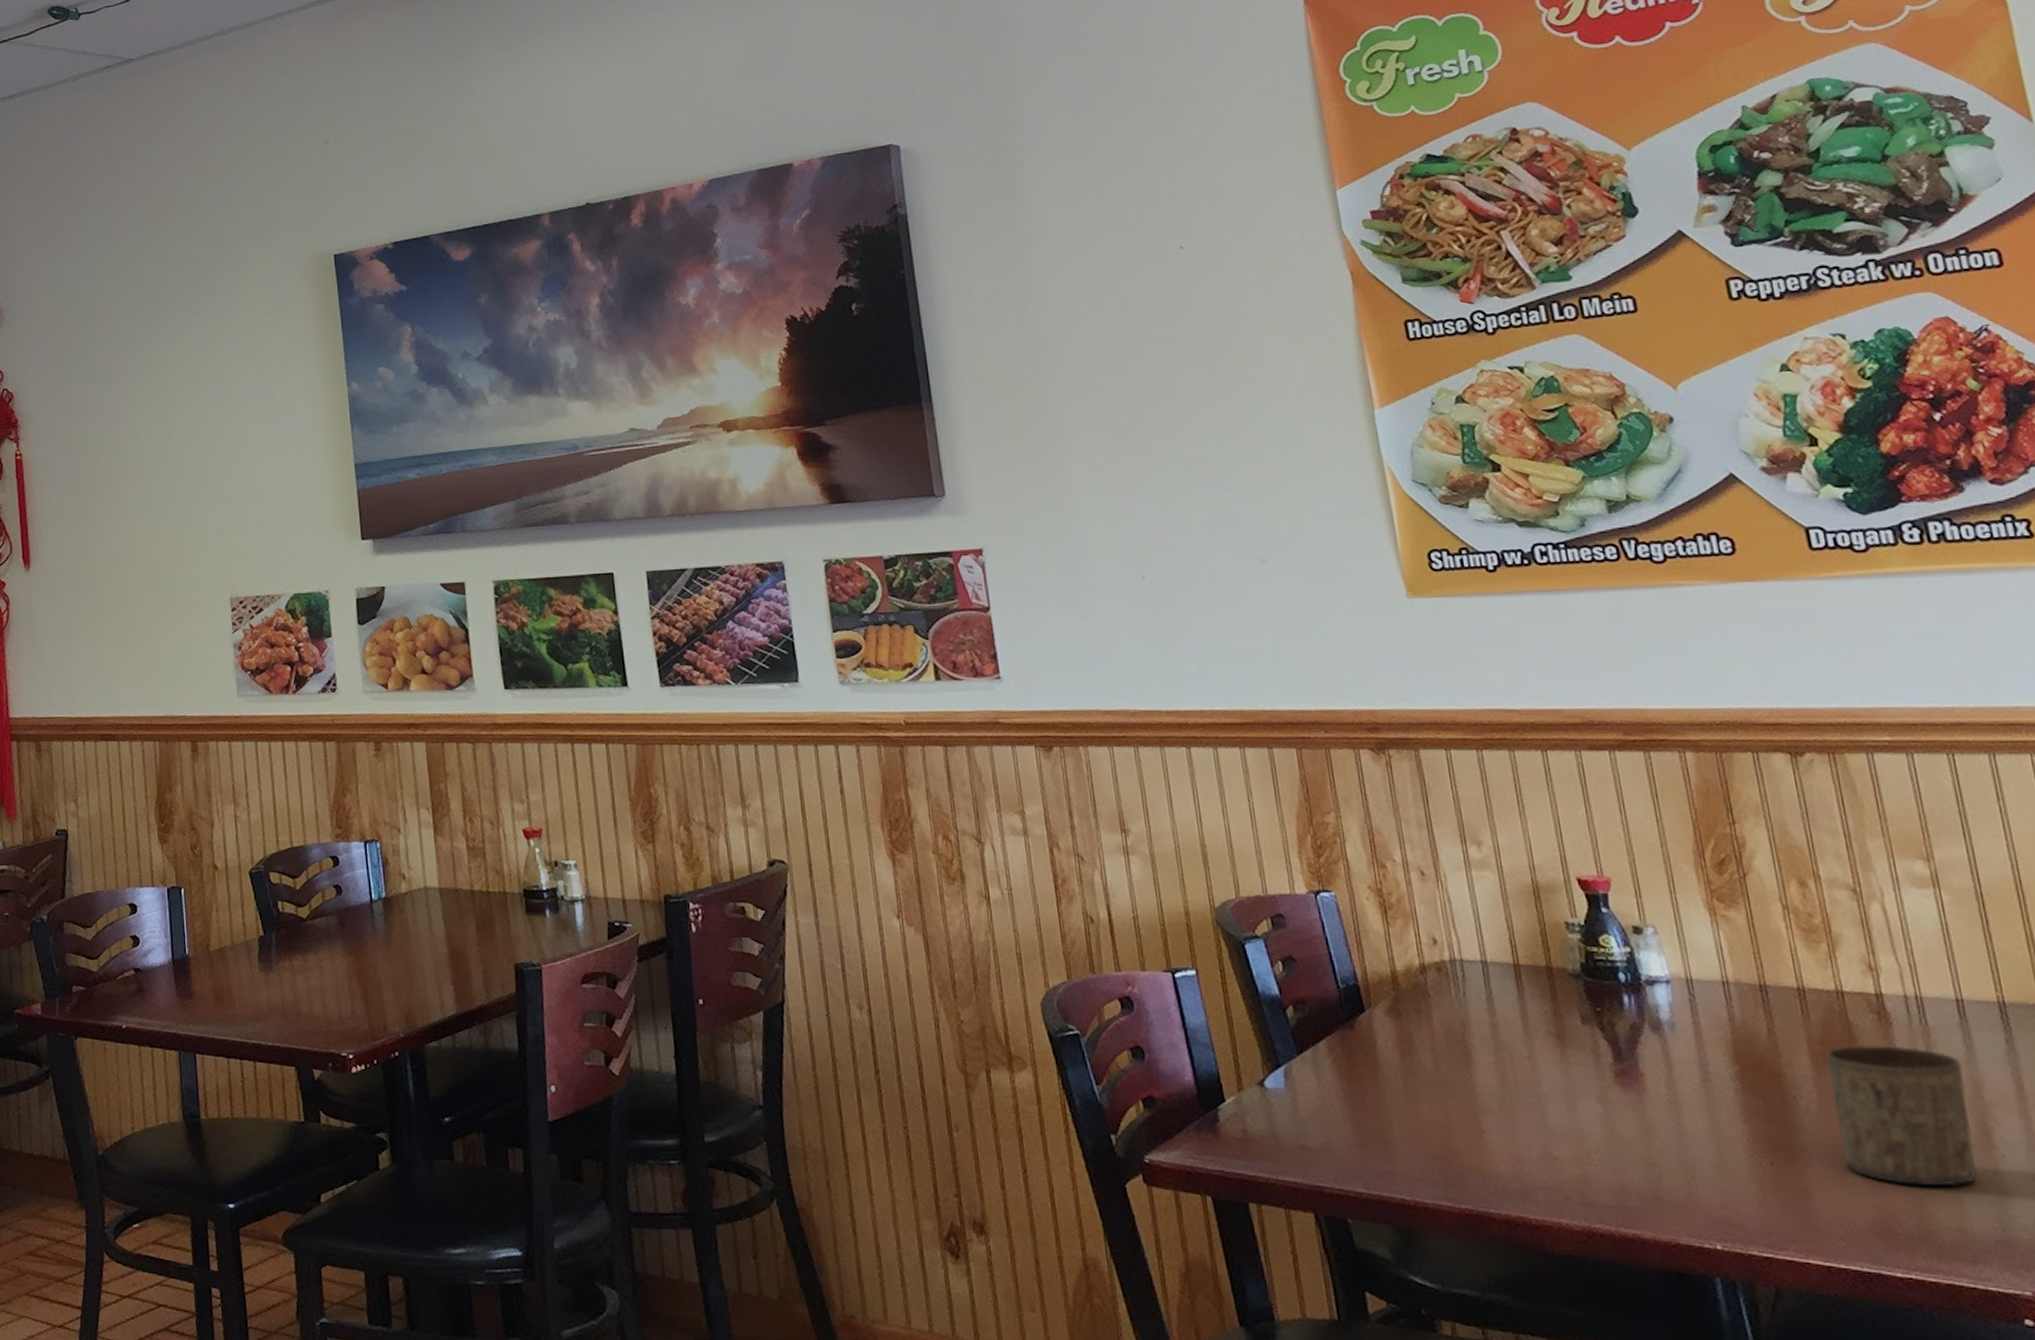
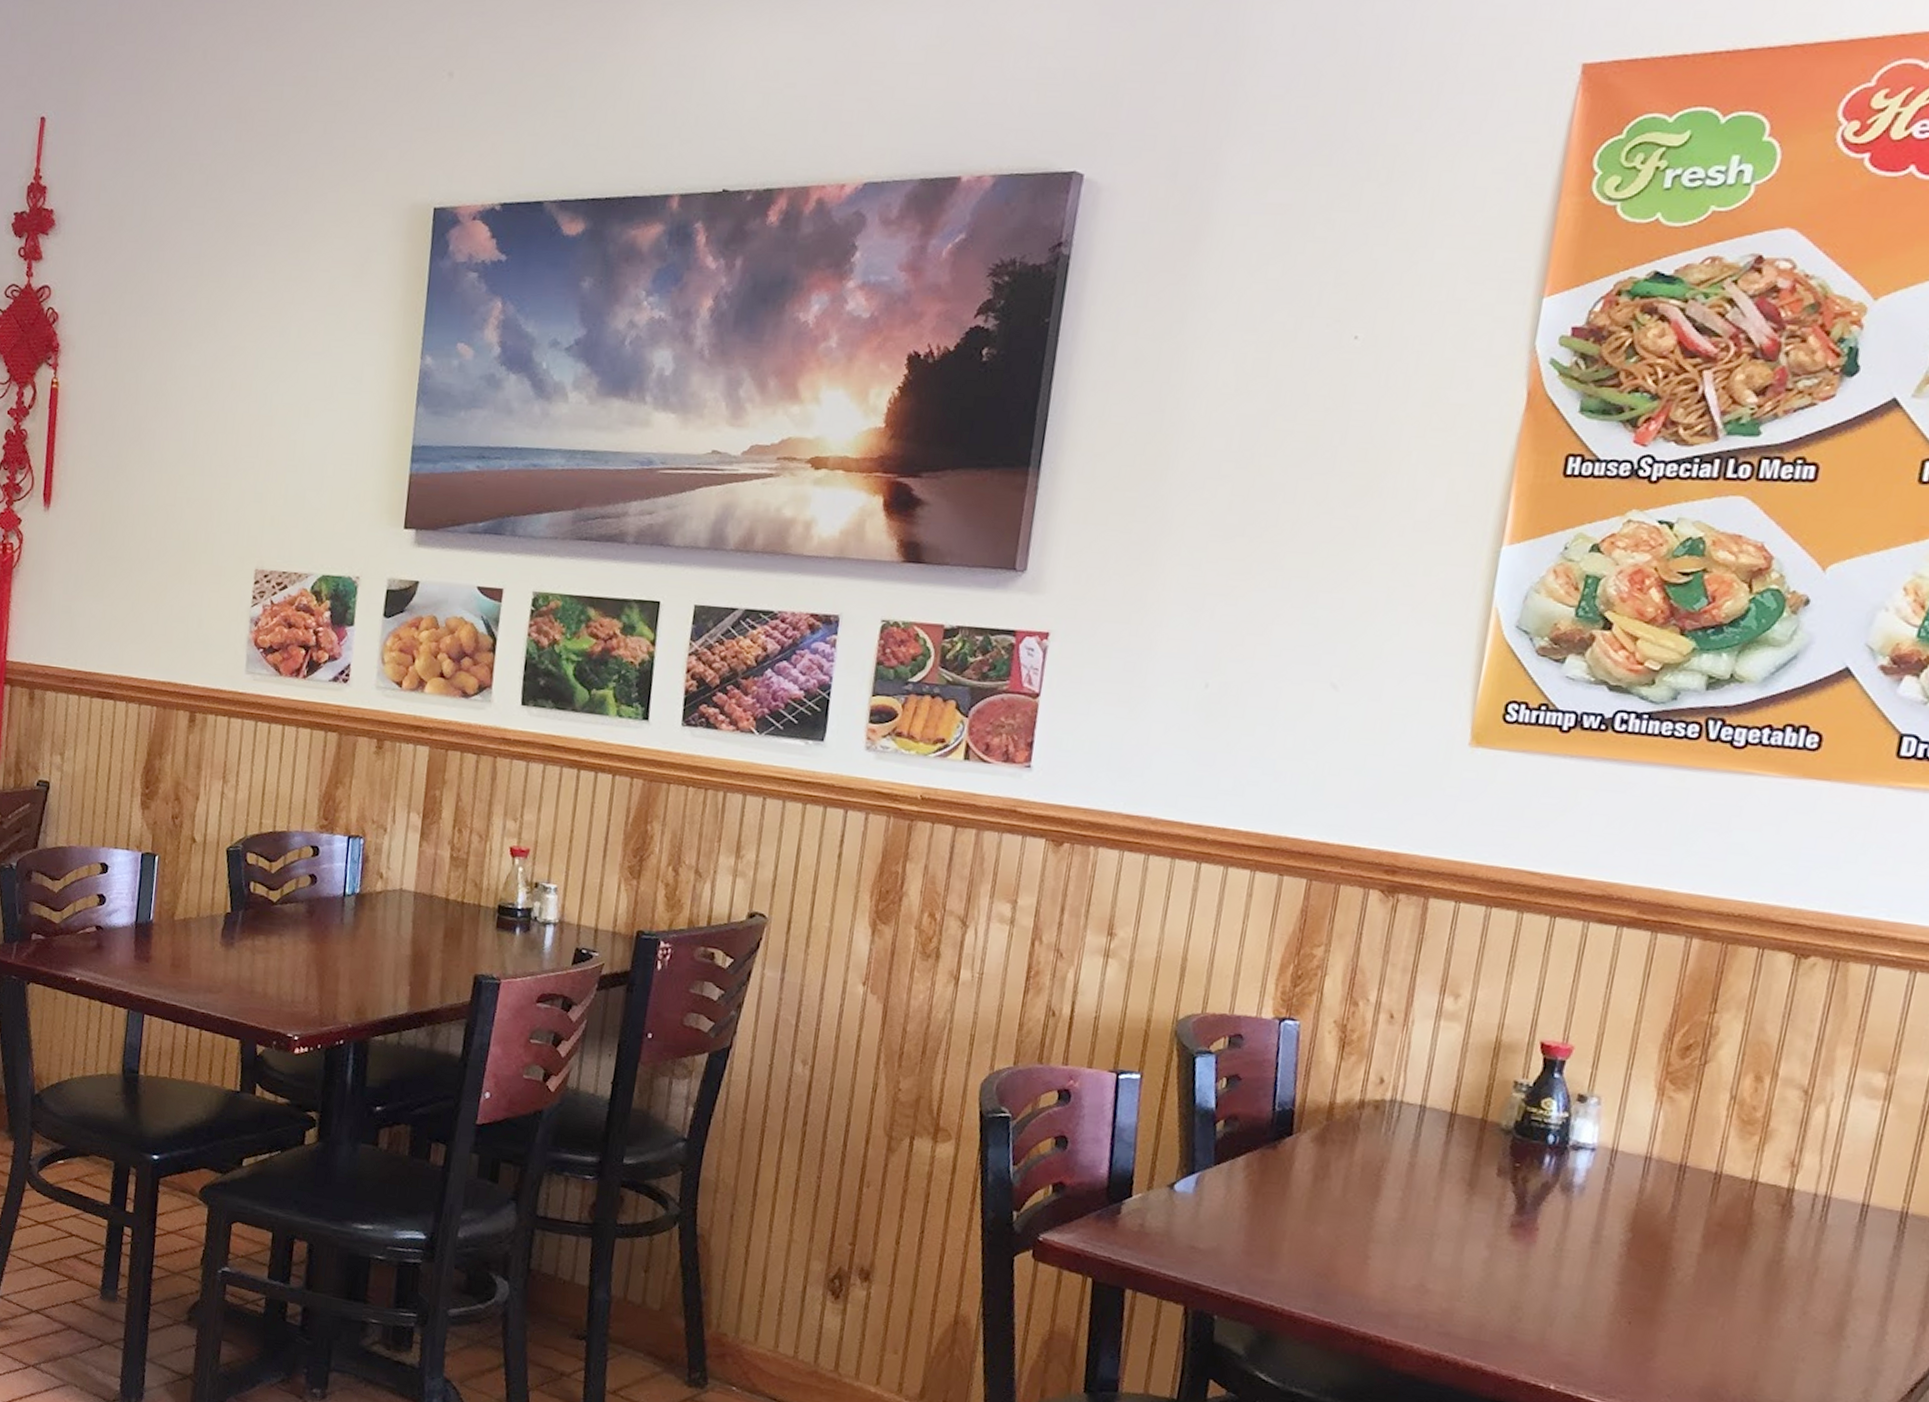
cup: present [1824,1045,1977,1187] -> none [1699,1230,1844,1366]

